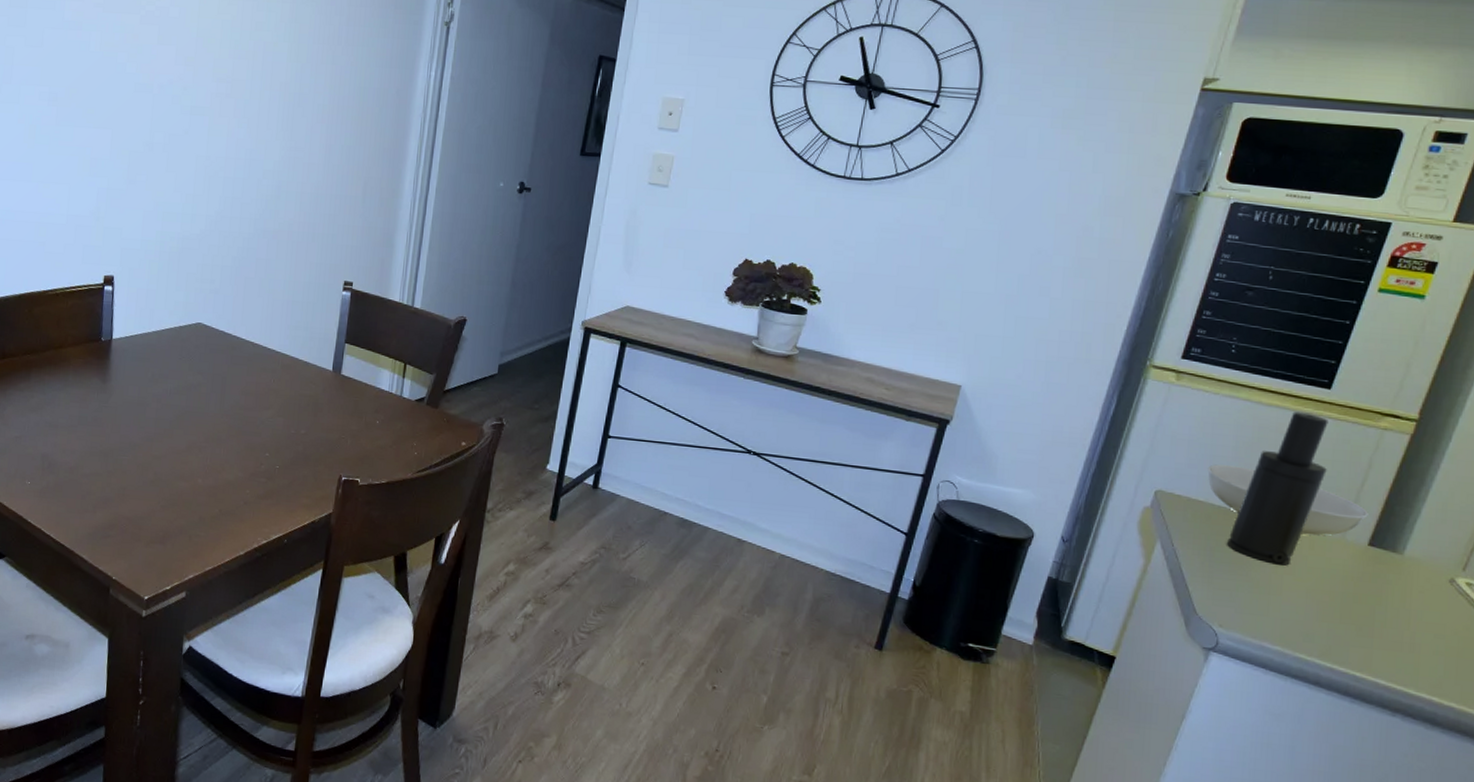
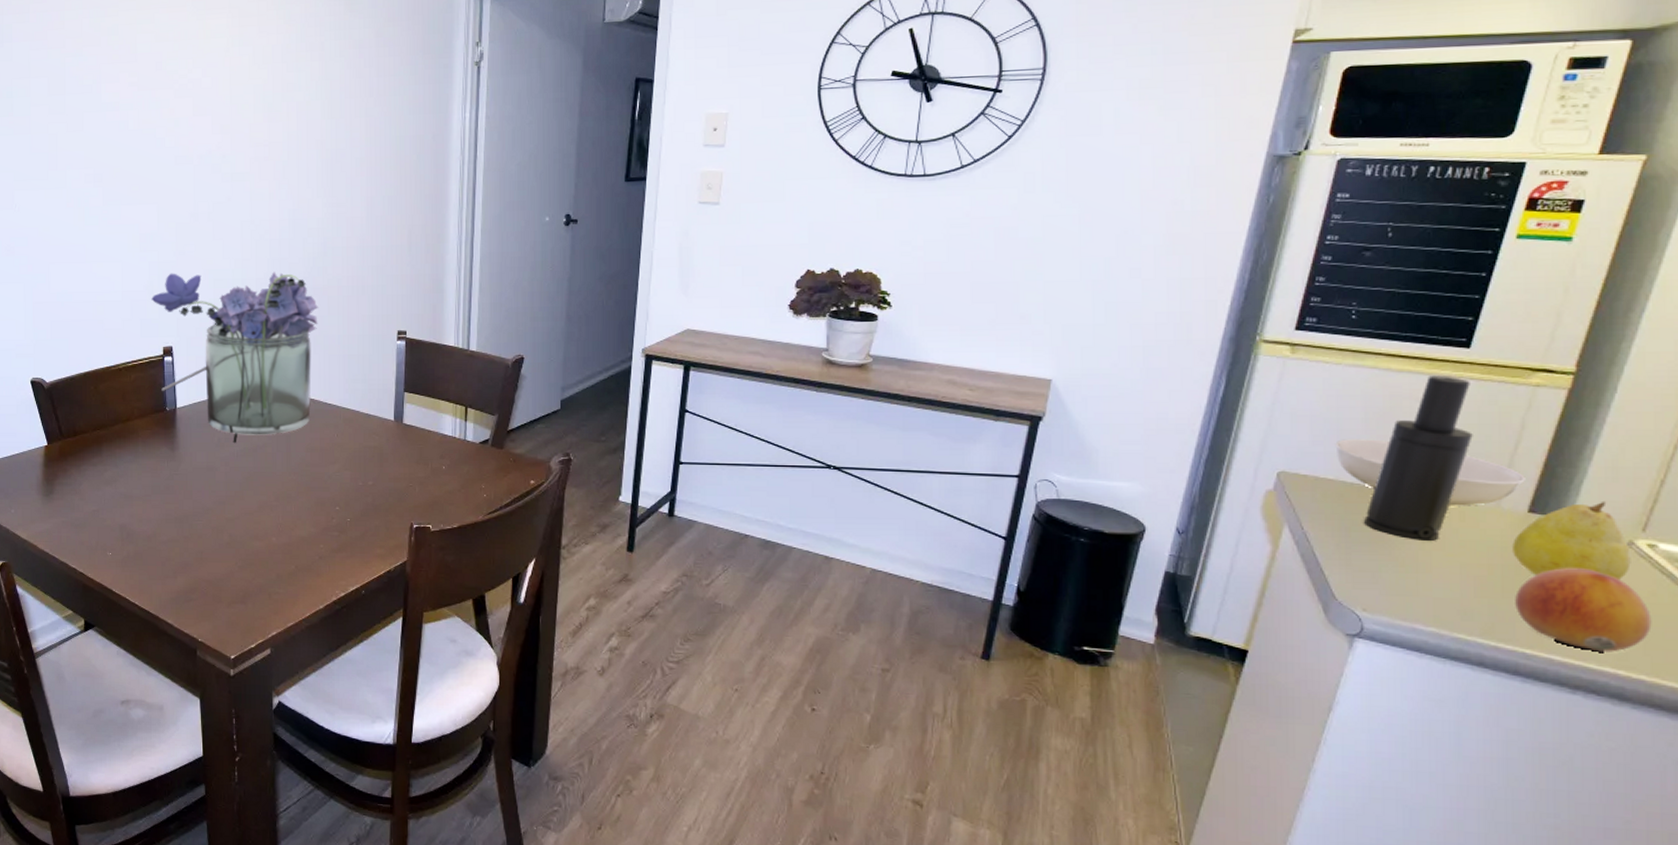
flower bouquet: none [96,201,268,381] -> present [151,271,319,444]
fruit: none [1350,599,1464,680] -> present [1515,568,1652,652]
fruit: none [1352,539,1451,613] -> present [1512,500,1631,580]

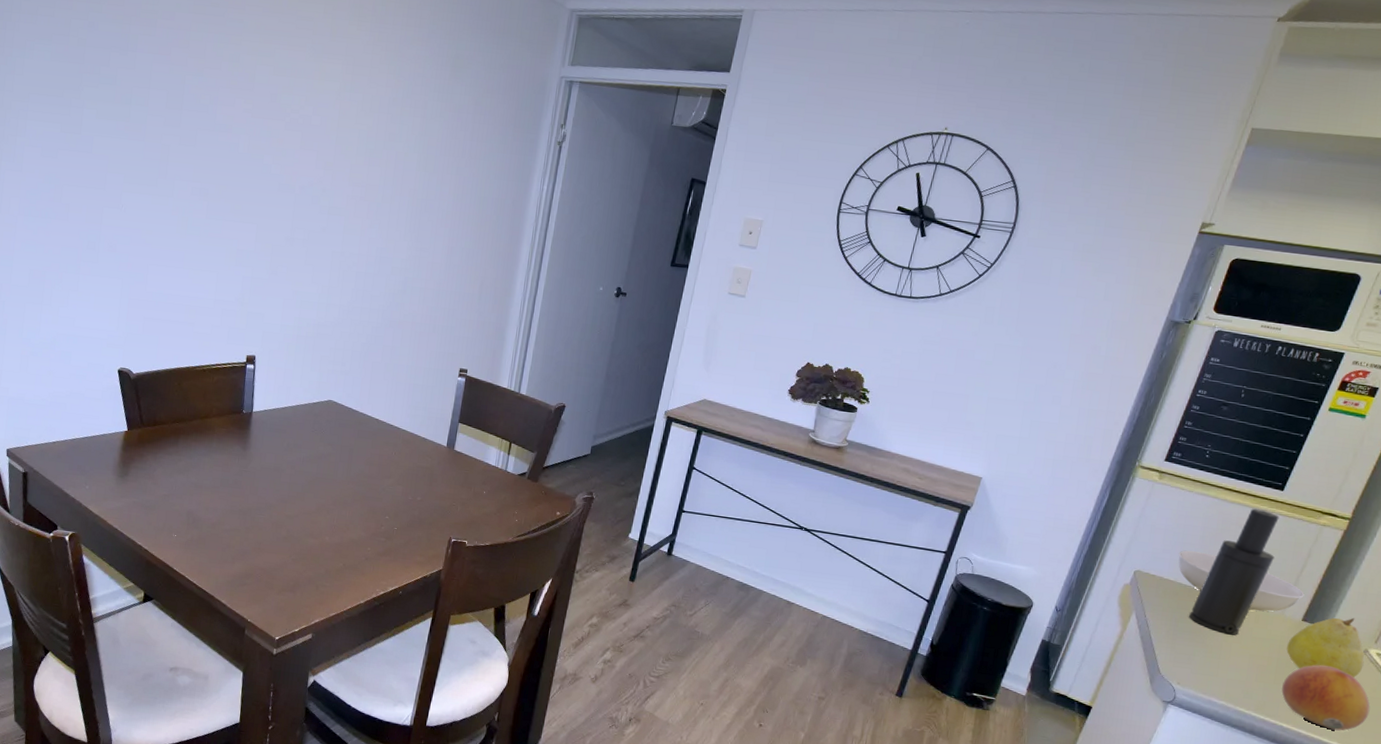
flower bouquet: present [151,271,319,444] -> none [241,289,393,450]

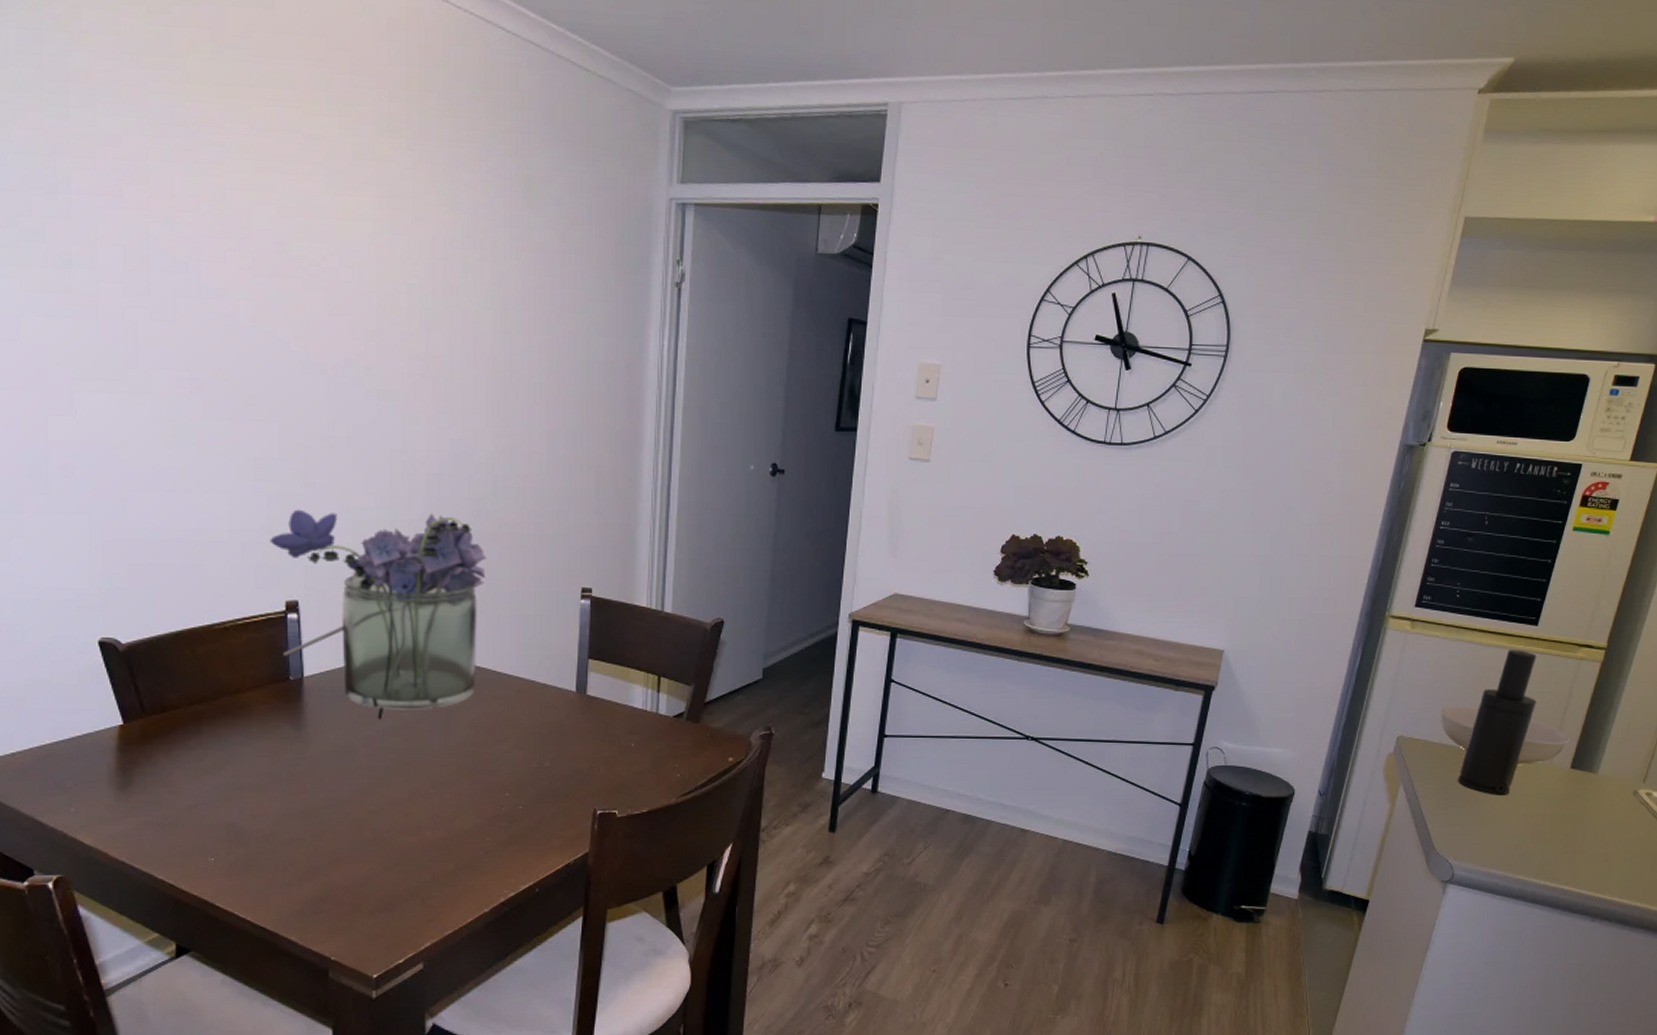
flower bouquet: none [241,289,393,450] -> present [270,509,488,720]
fruit: present [1281,665,1370,731] -> none [1558,815,1646,885]
fruit: present [1286,617,1364,677] -> none [1559,757,1635,823]

